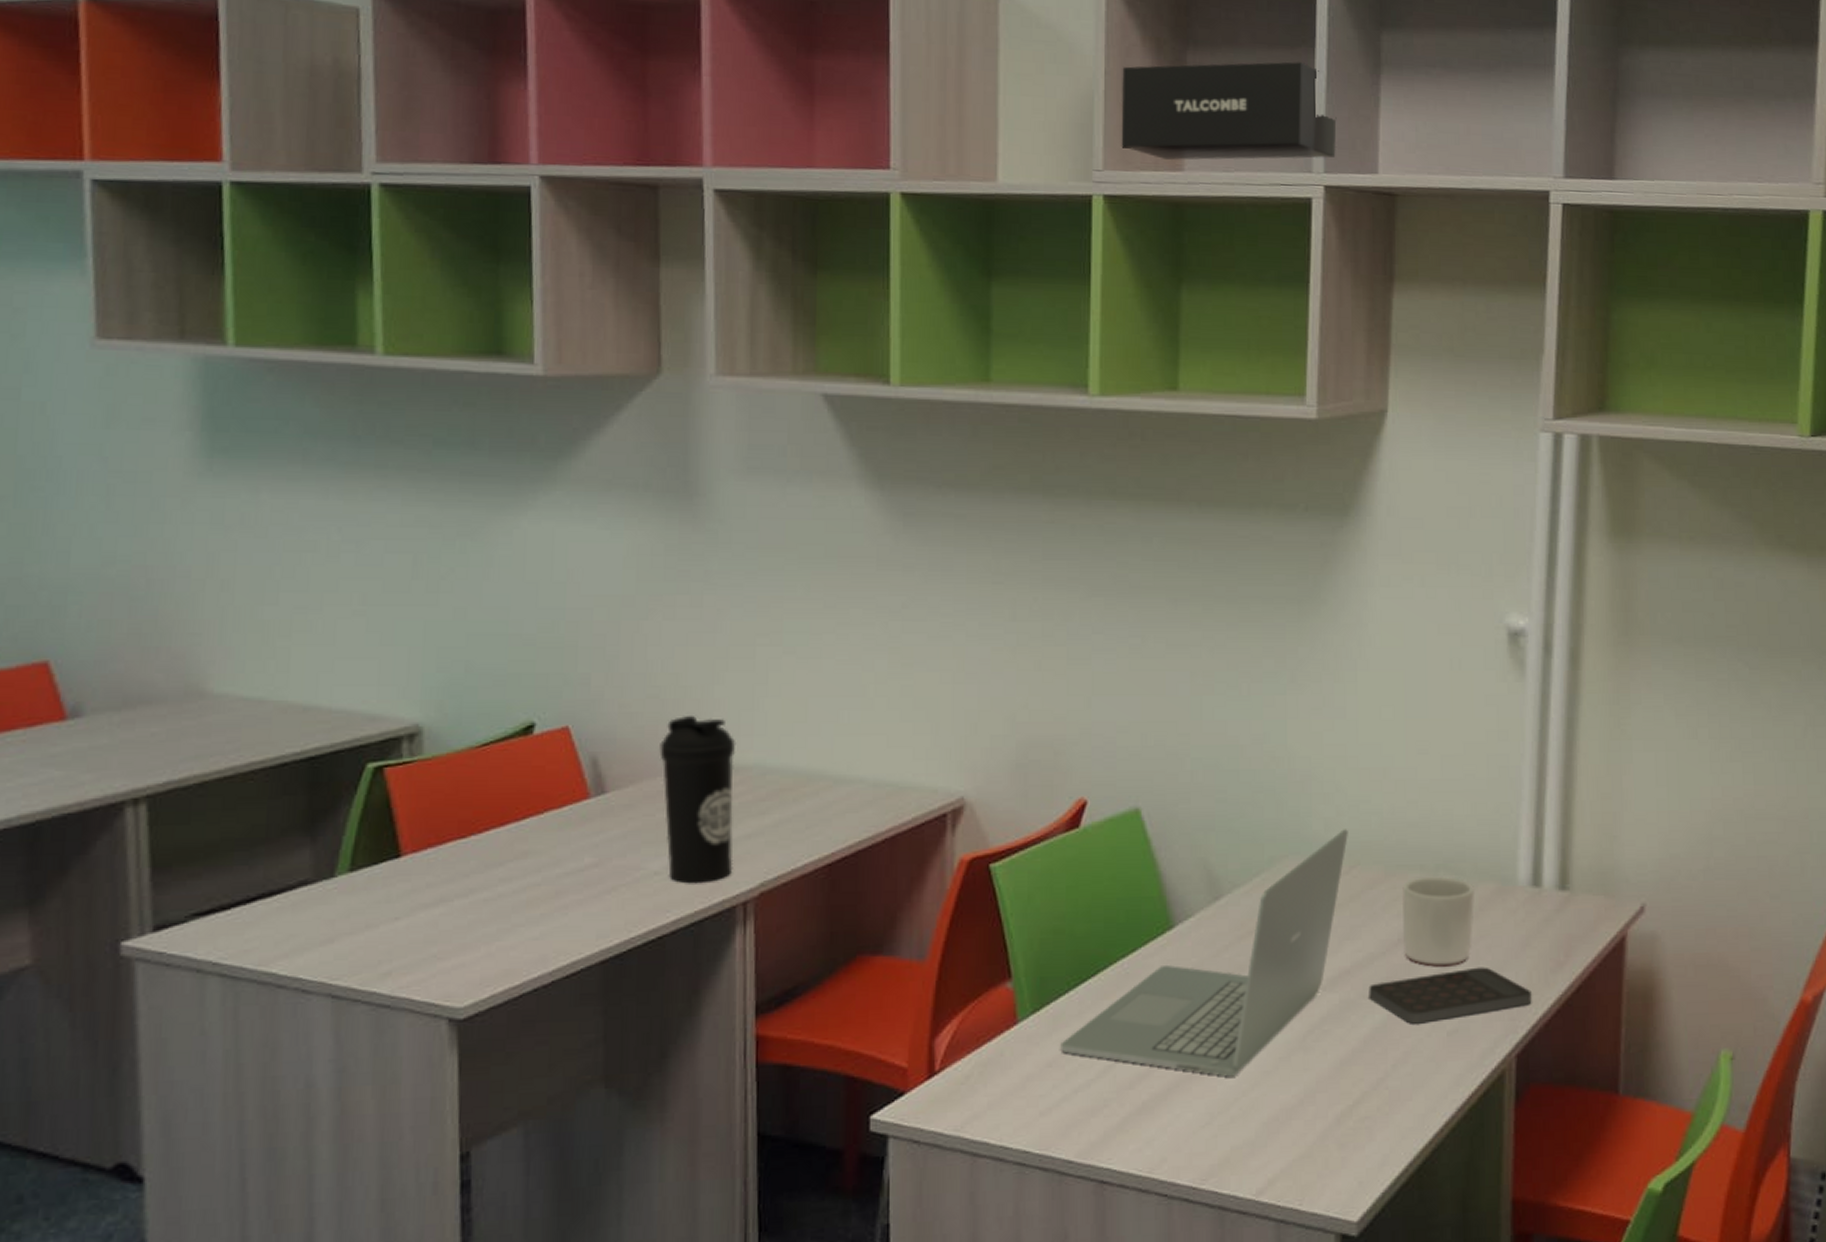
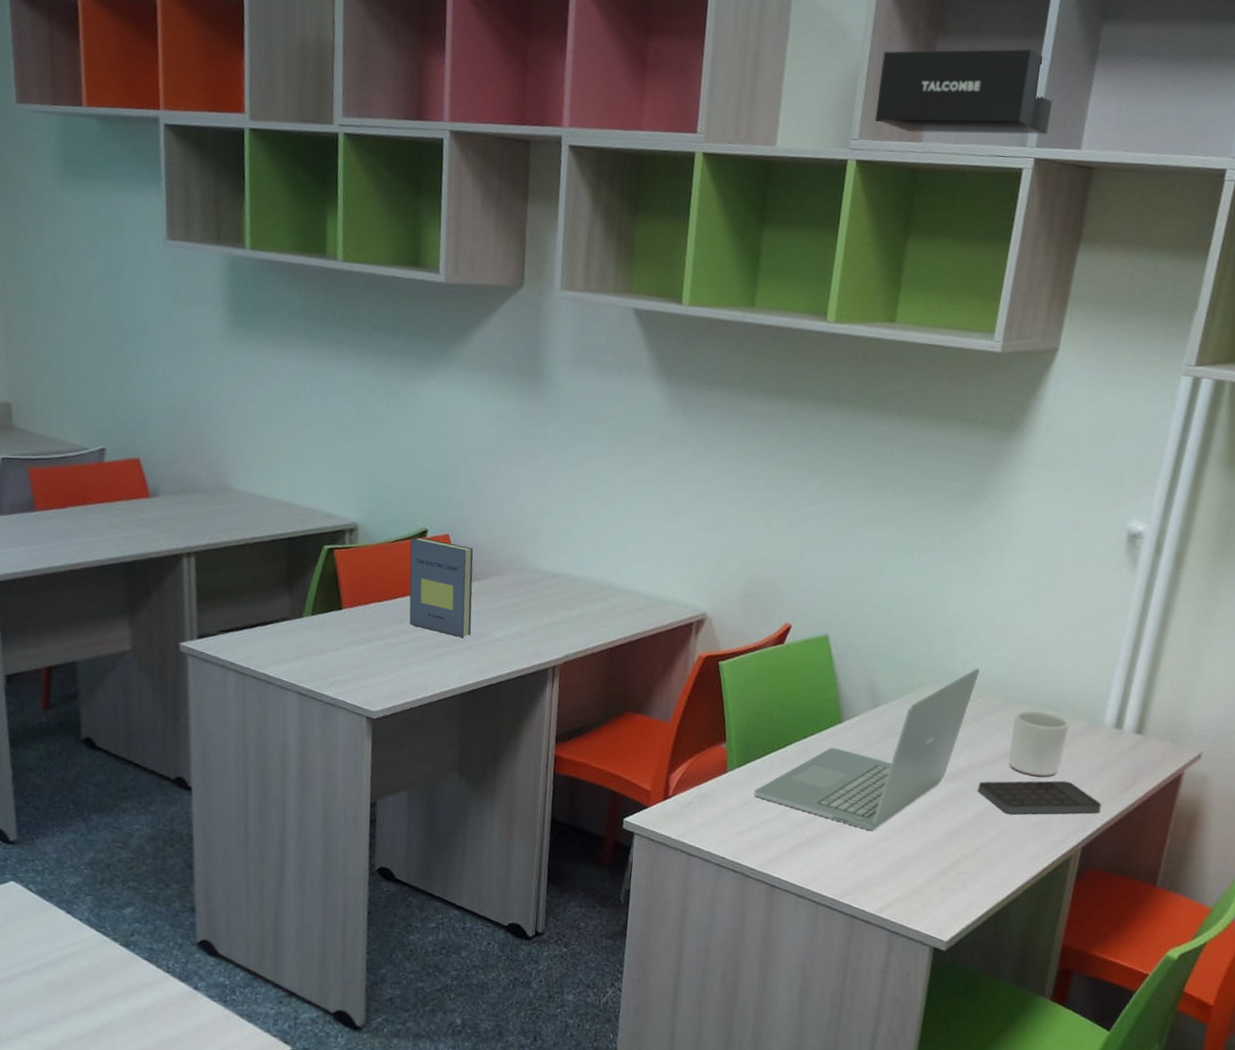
book: none [507,734,612,877] -> present [409,536,474,638]
water bottle: present [659,715,737,884] -> none [506,534,556,651]

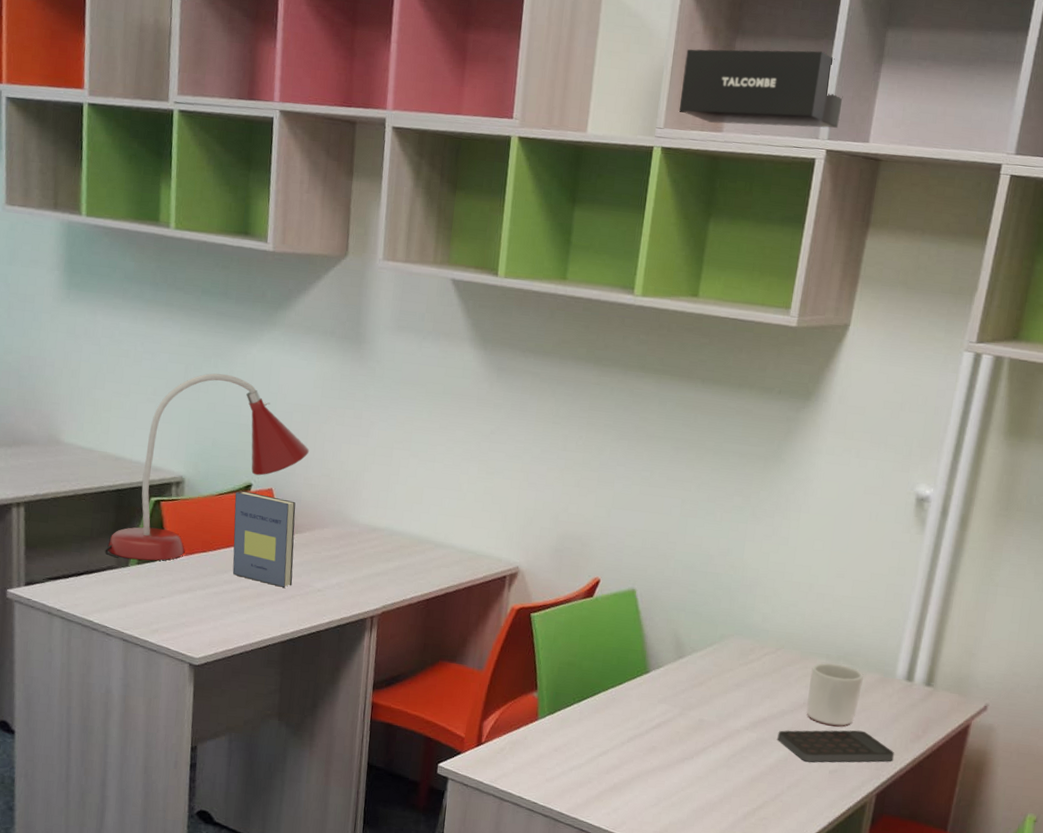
desk lamp: none [278,413,487,612] -> present [105,373,310,561]
laptop: present [754,668,980,831] -> none [564,622,779,777]

